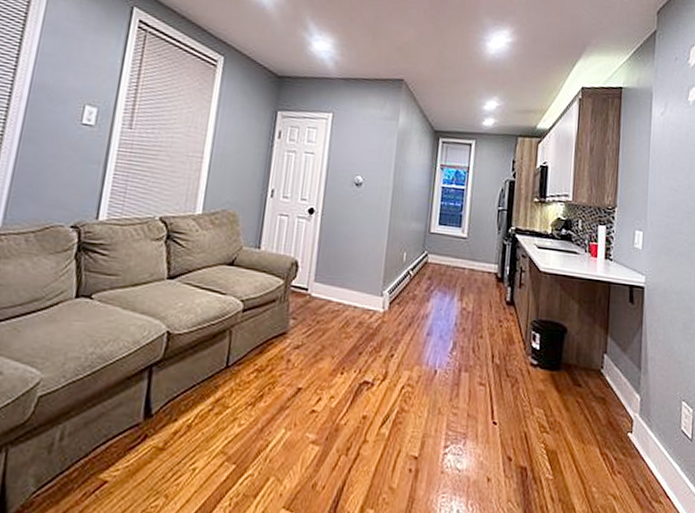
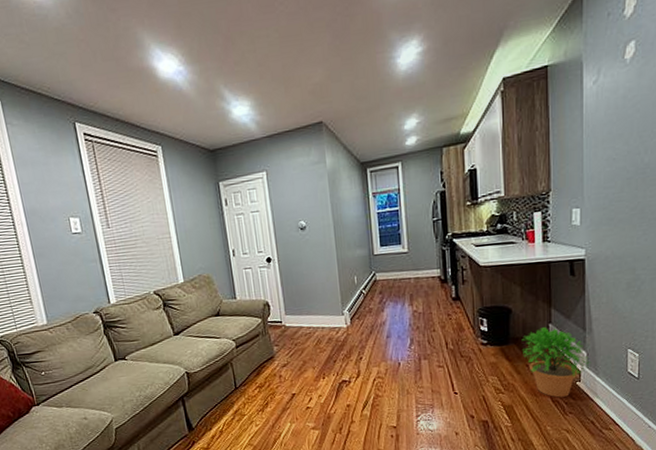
potted plant: none [574,356,645,450] -> present [521,326,591,398]

